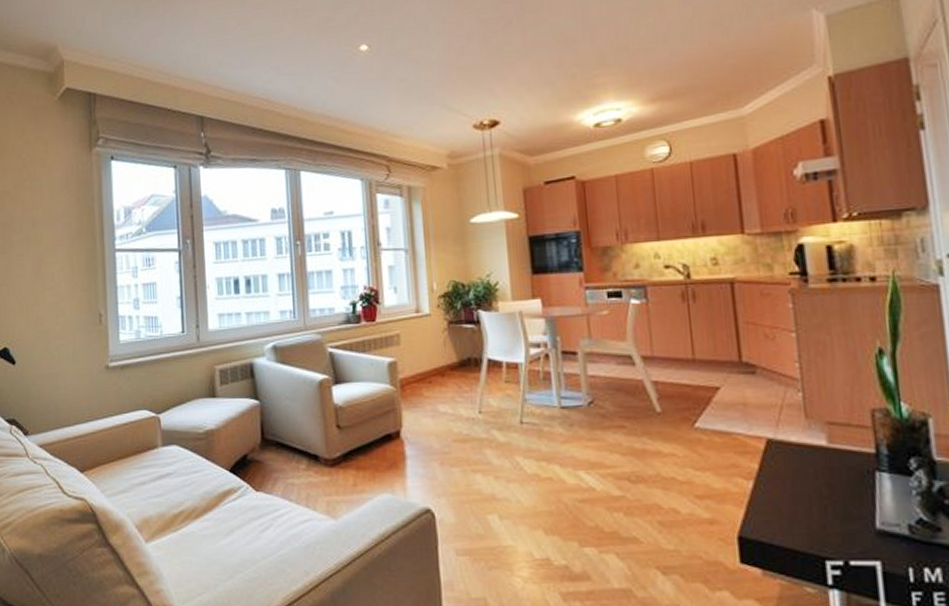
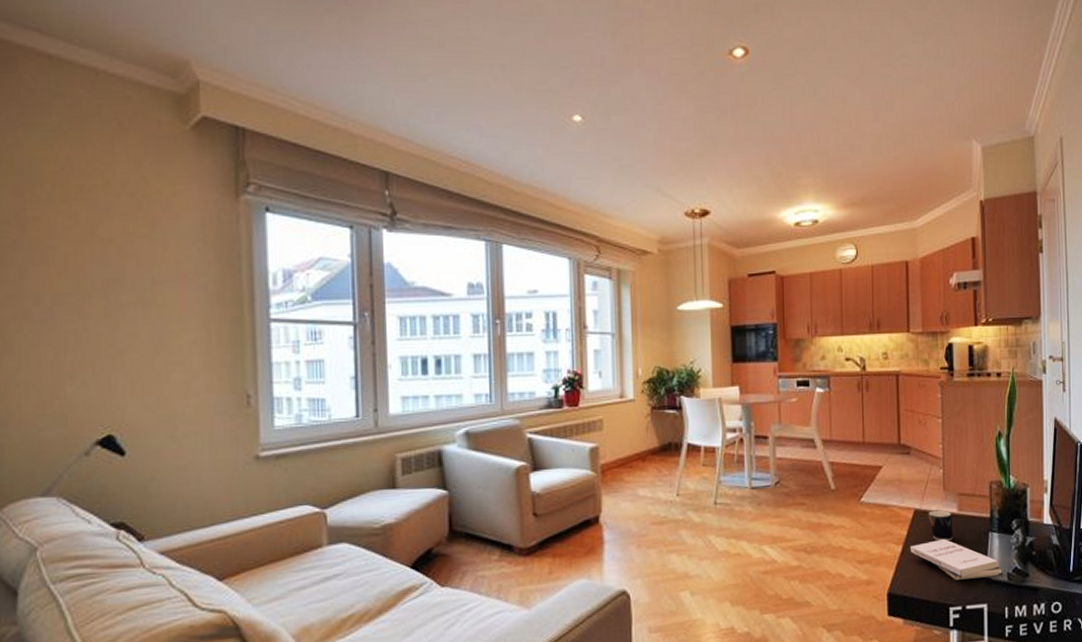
books: none [765,477,901,528] -> present [910,539,1003,580]
mug: none [785,441,824,480] -> present [928,510,954,542]

